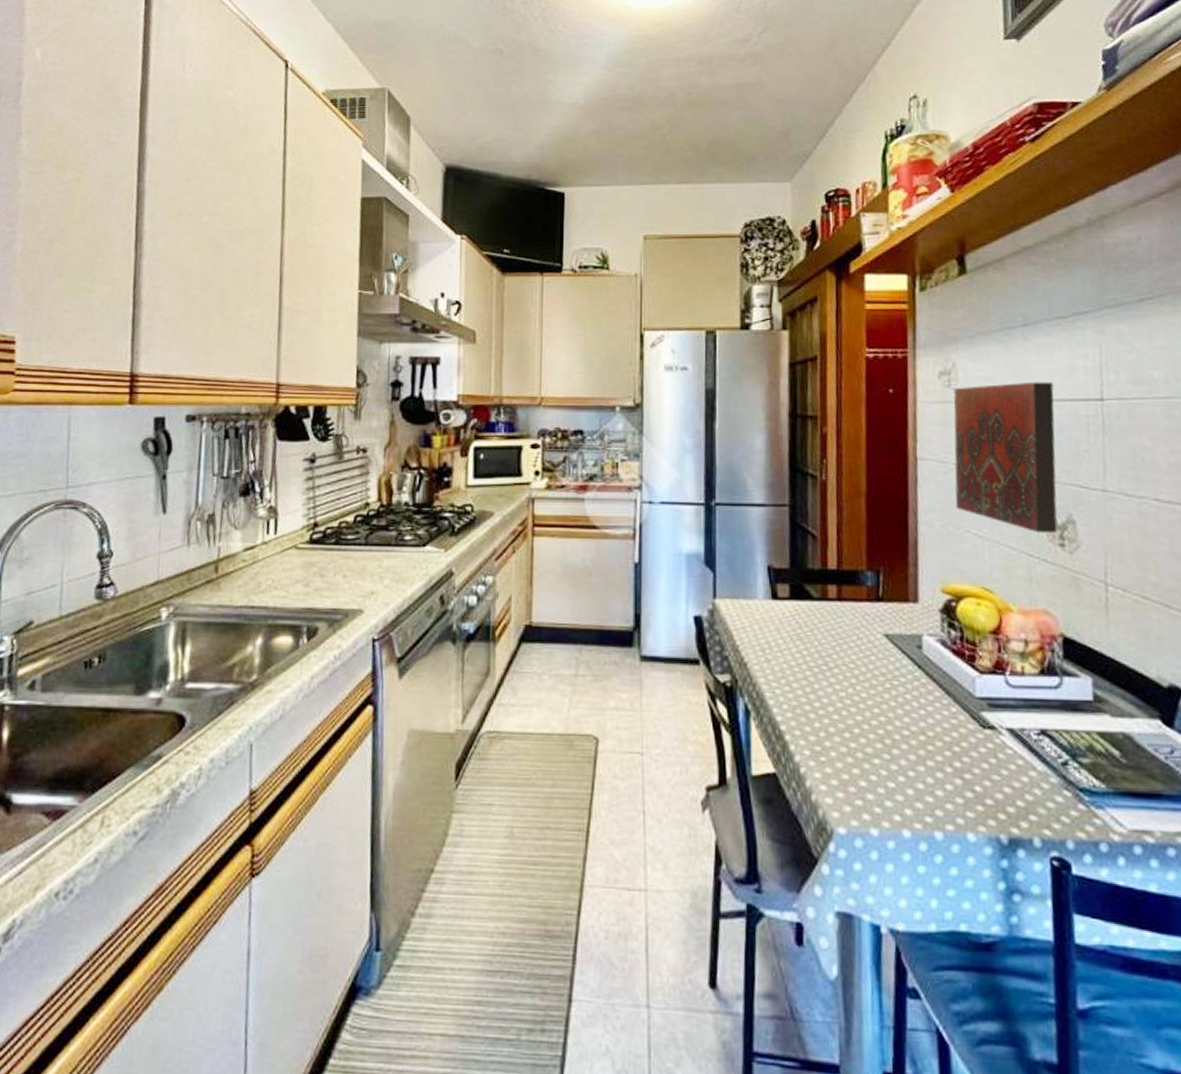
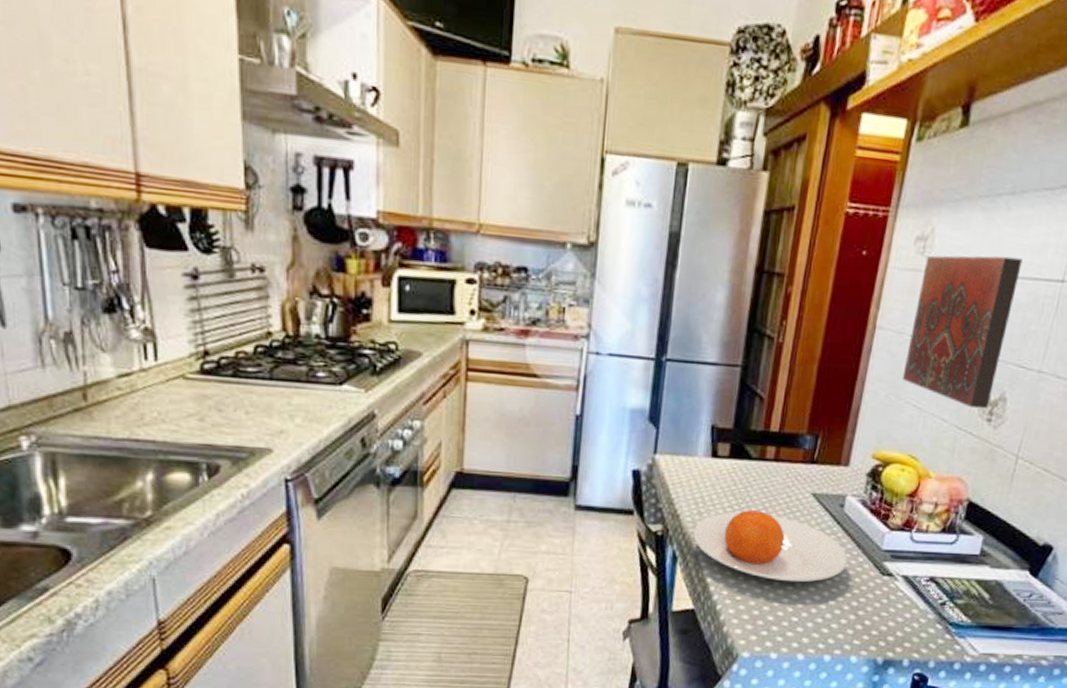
plate: none [762,655,939,739] -> present [692,510,848,583]

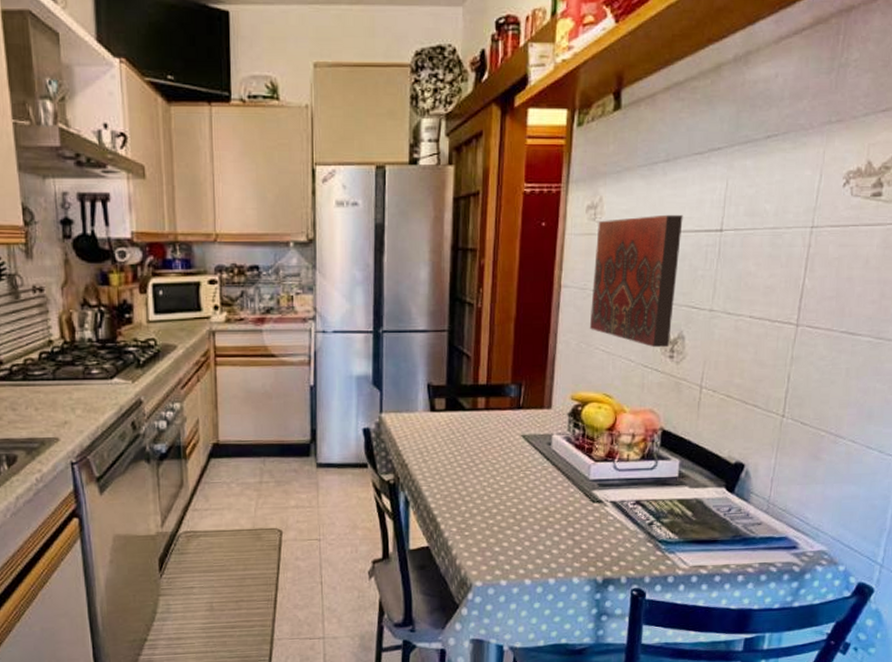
plate: present [692,510,848,583] -> none [420,454,560,516]

